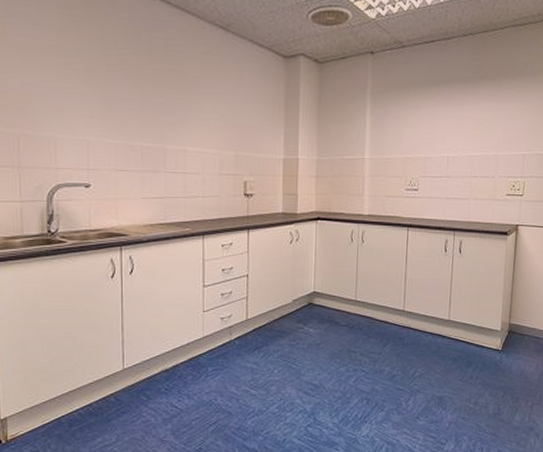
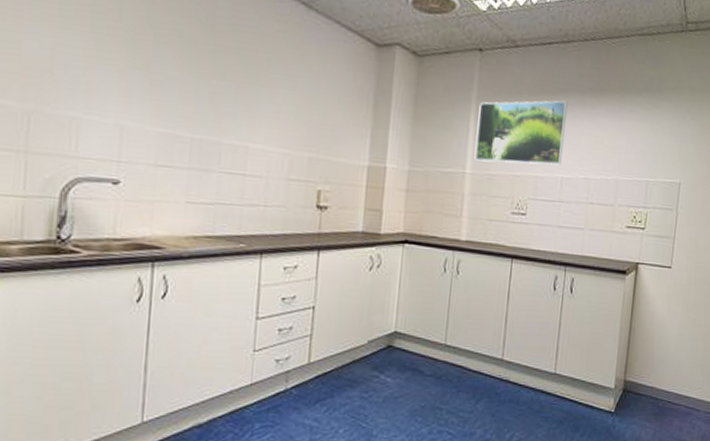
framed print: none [371,90,450,148] -> present [474,100,568,166]

